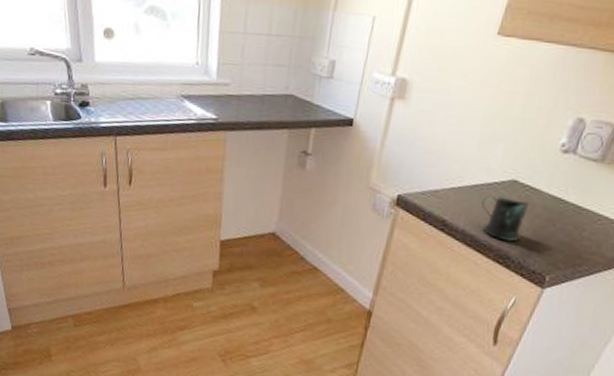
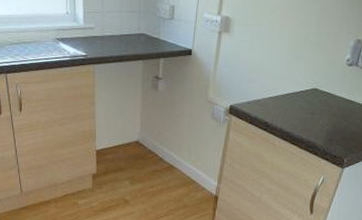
mug: present [482,195,530,242] -> none [293,101,328,135]

